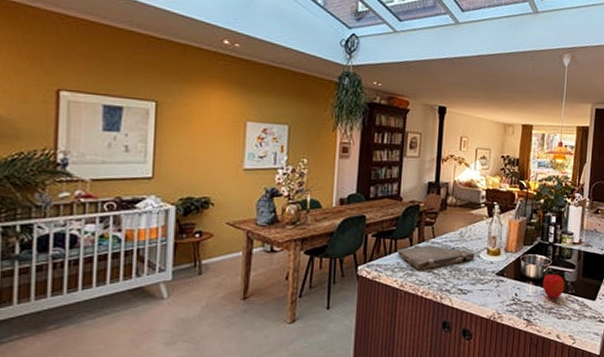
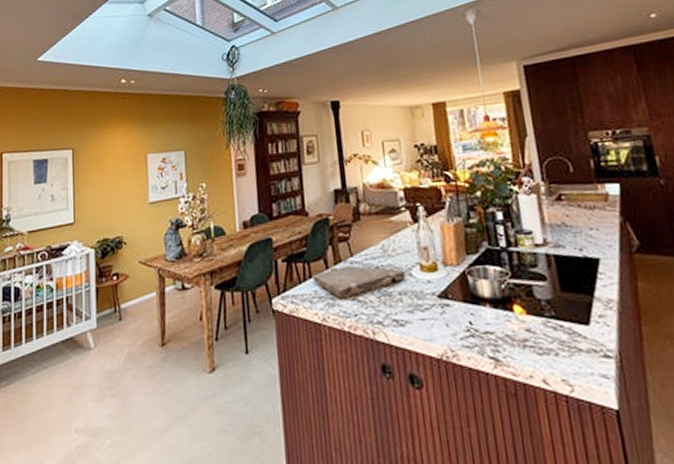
fruit: present [543,273,565,299] -> none [504,289,538,326]

